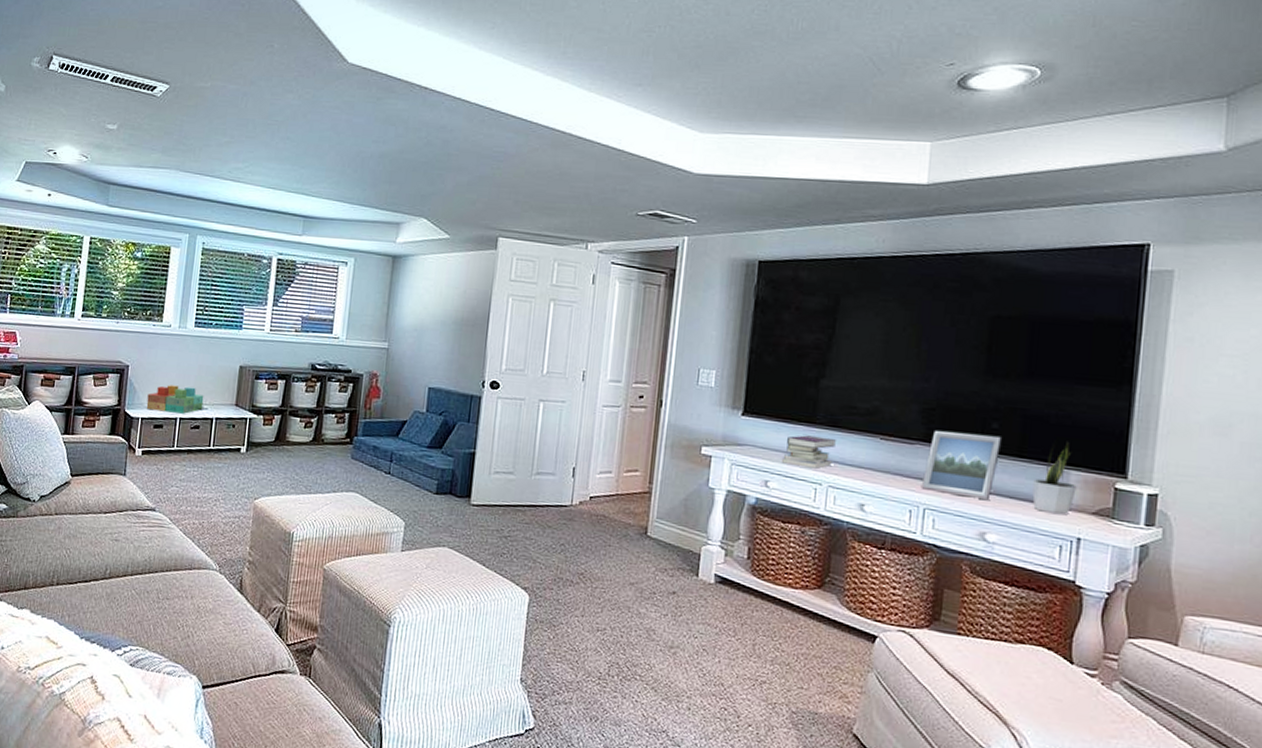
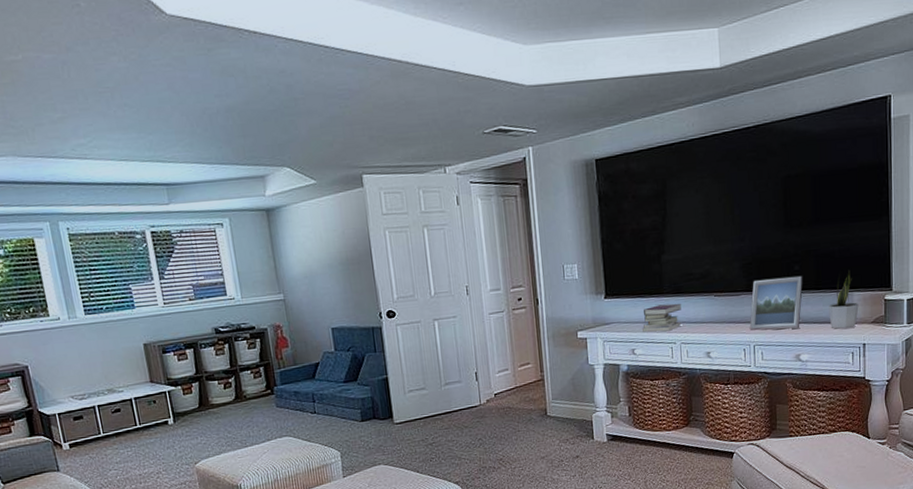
toy blocks: present [146,385,204,414] -> none [57,373,119,405]

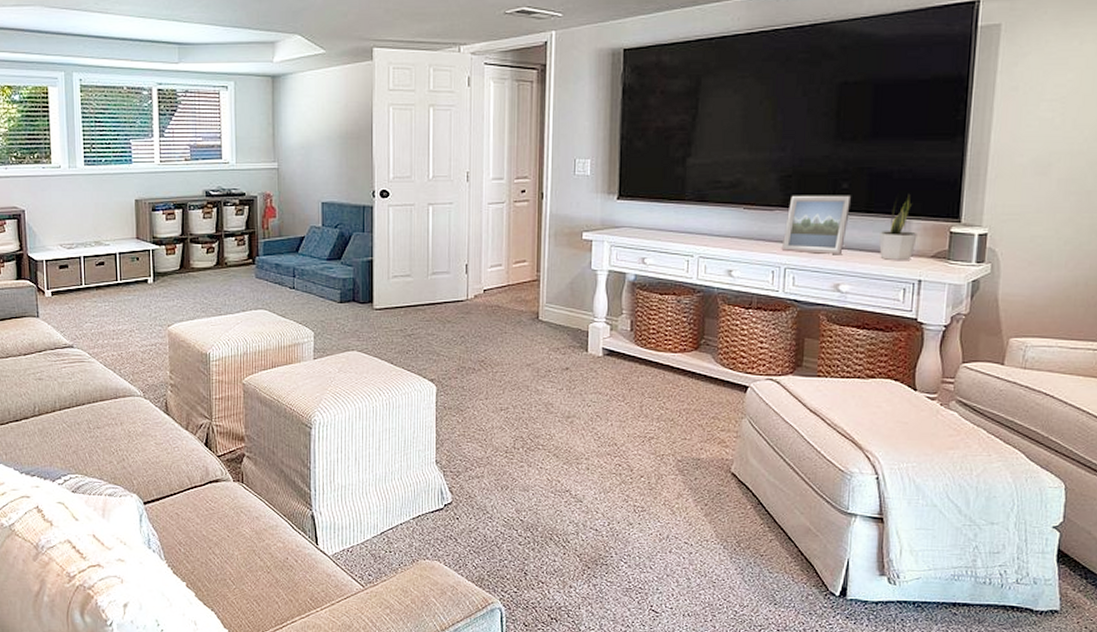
books: present [643,303,681,332] -> none [657,212,704,242]

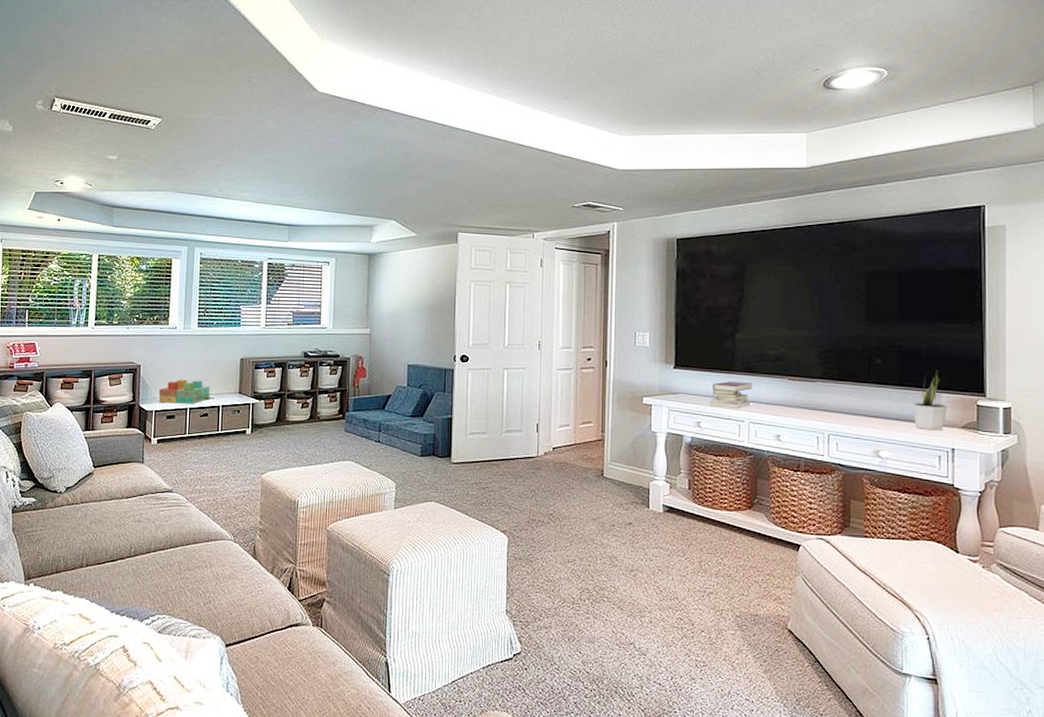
toy blocks: none [48,225,105,252] -> present [158,379,210,404]
books: none [657,212,704,242] -> present [710,381,752,408]
picture frame: present [781,195,852,254] -> none [824,368,886,423]

